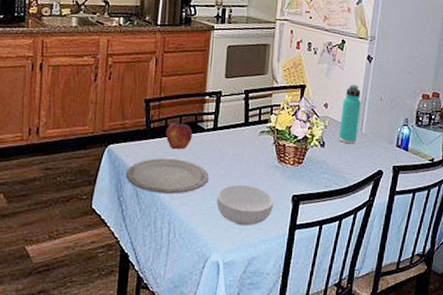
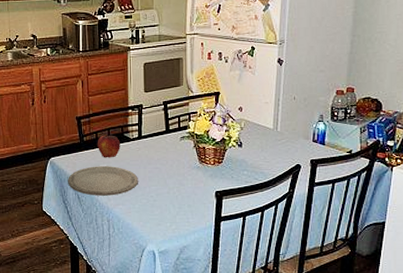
cereal bowl: present [217,184,274,226] -> none [147,184,199,220]
thermos bottle: present [338,84,361,144] -> none [255,87,275,143]

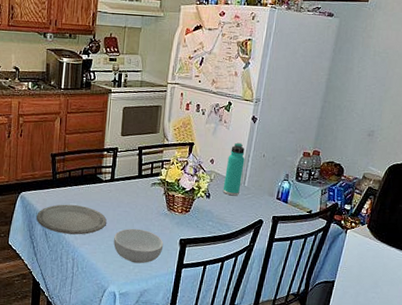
fruit: present [97,134,120,158] -> none [69,173,93,198]
cereal bowl: none [147,184,199,220] -> present [114,228,164,264]
thermos bottle: none [255,87,275,143] -> present [222,142,245,196]

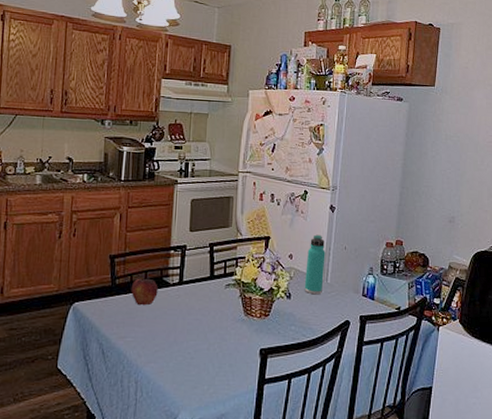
plate: present [36,204,107,235] -> none [91,314,175,351]
fruit: none [69,173,93,198] -> present [131,277,158,306]
cereal bowl: present [114,228,164,264] -> none [184,339,242,382]

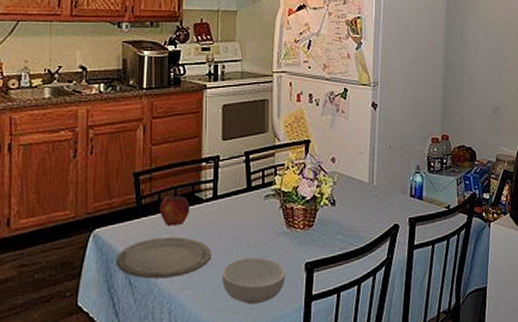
plate: none [91,314,175,351] -> present [115,236,211,279]
cereal bowl: none [184,339,242,382] -> present [222,257,286,305]
thermos bottle: present [304,234,326,295] -> none [349,134,370,200]

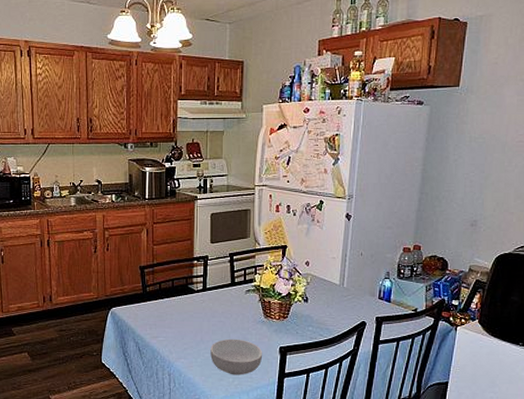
plate: present [115,236,211,279] -> none [128,318,201,349]
fruit: present [159,194,190,227] -> none [160,285,184,310]

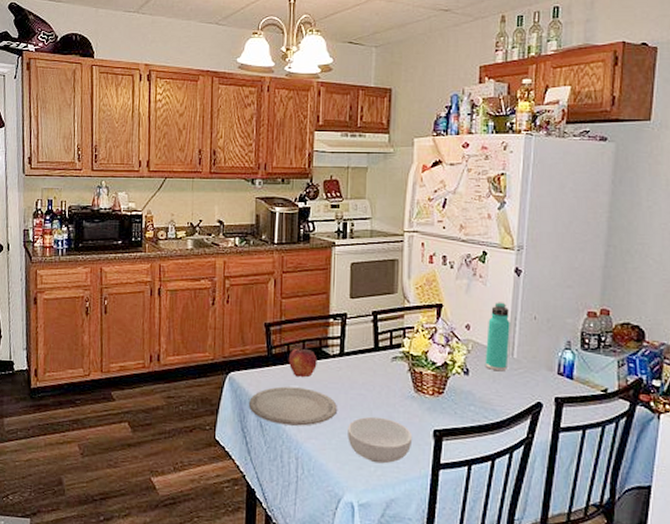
plate: none [128,318,201,349] -> present [248,386,337,426]
fruit: none [160,285,184,310] -> present [288,346,317,378]
thermos bottle: none [321,242,342,298] -> present [485,302,510,372]

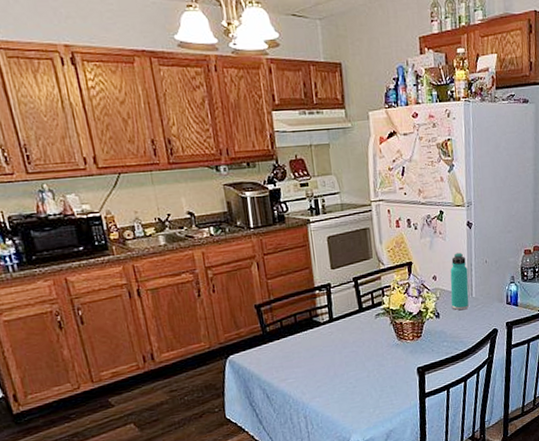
plate: present [248,386,337,426] -> none [252,355,335,393]
fruit: present [288,346,317,378] -> none [282,320,311,348]
cereal bowl: present [348,416,413,464] -> none [346,366,402,405]

